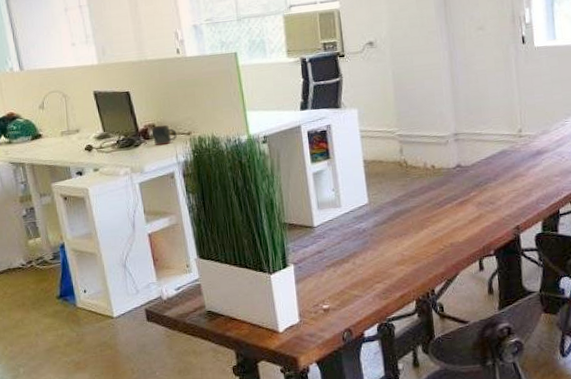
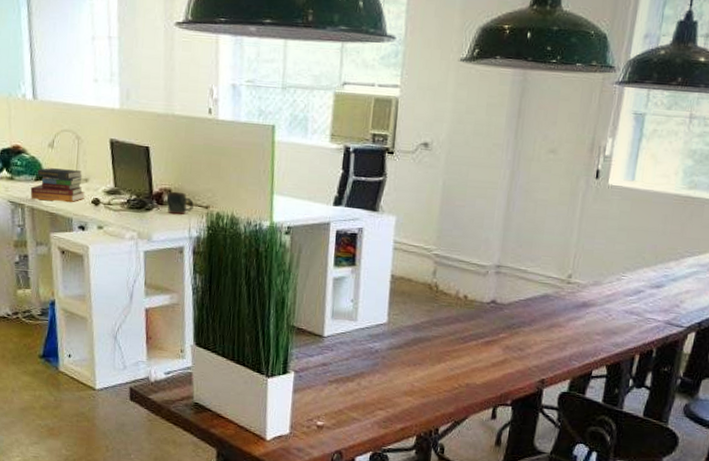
books: none [28,124,78,157] -> present [30,168,85,202]

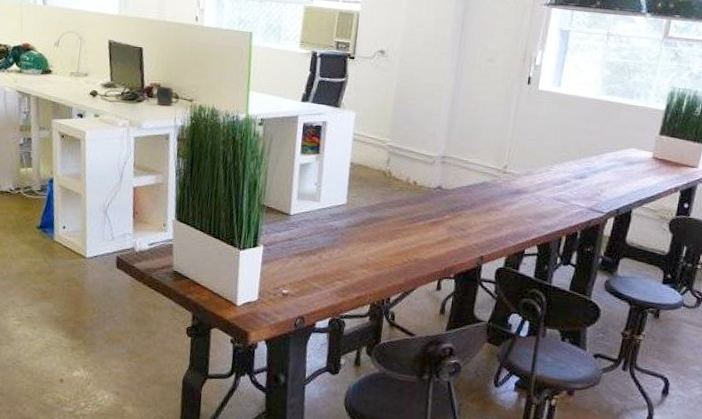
books: present [30,168,85,202] -> none [36,63,85,93]

